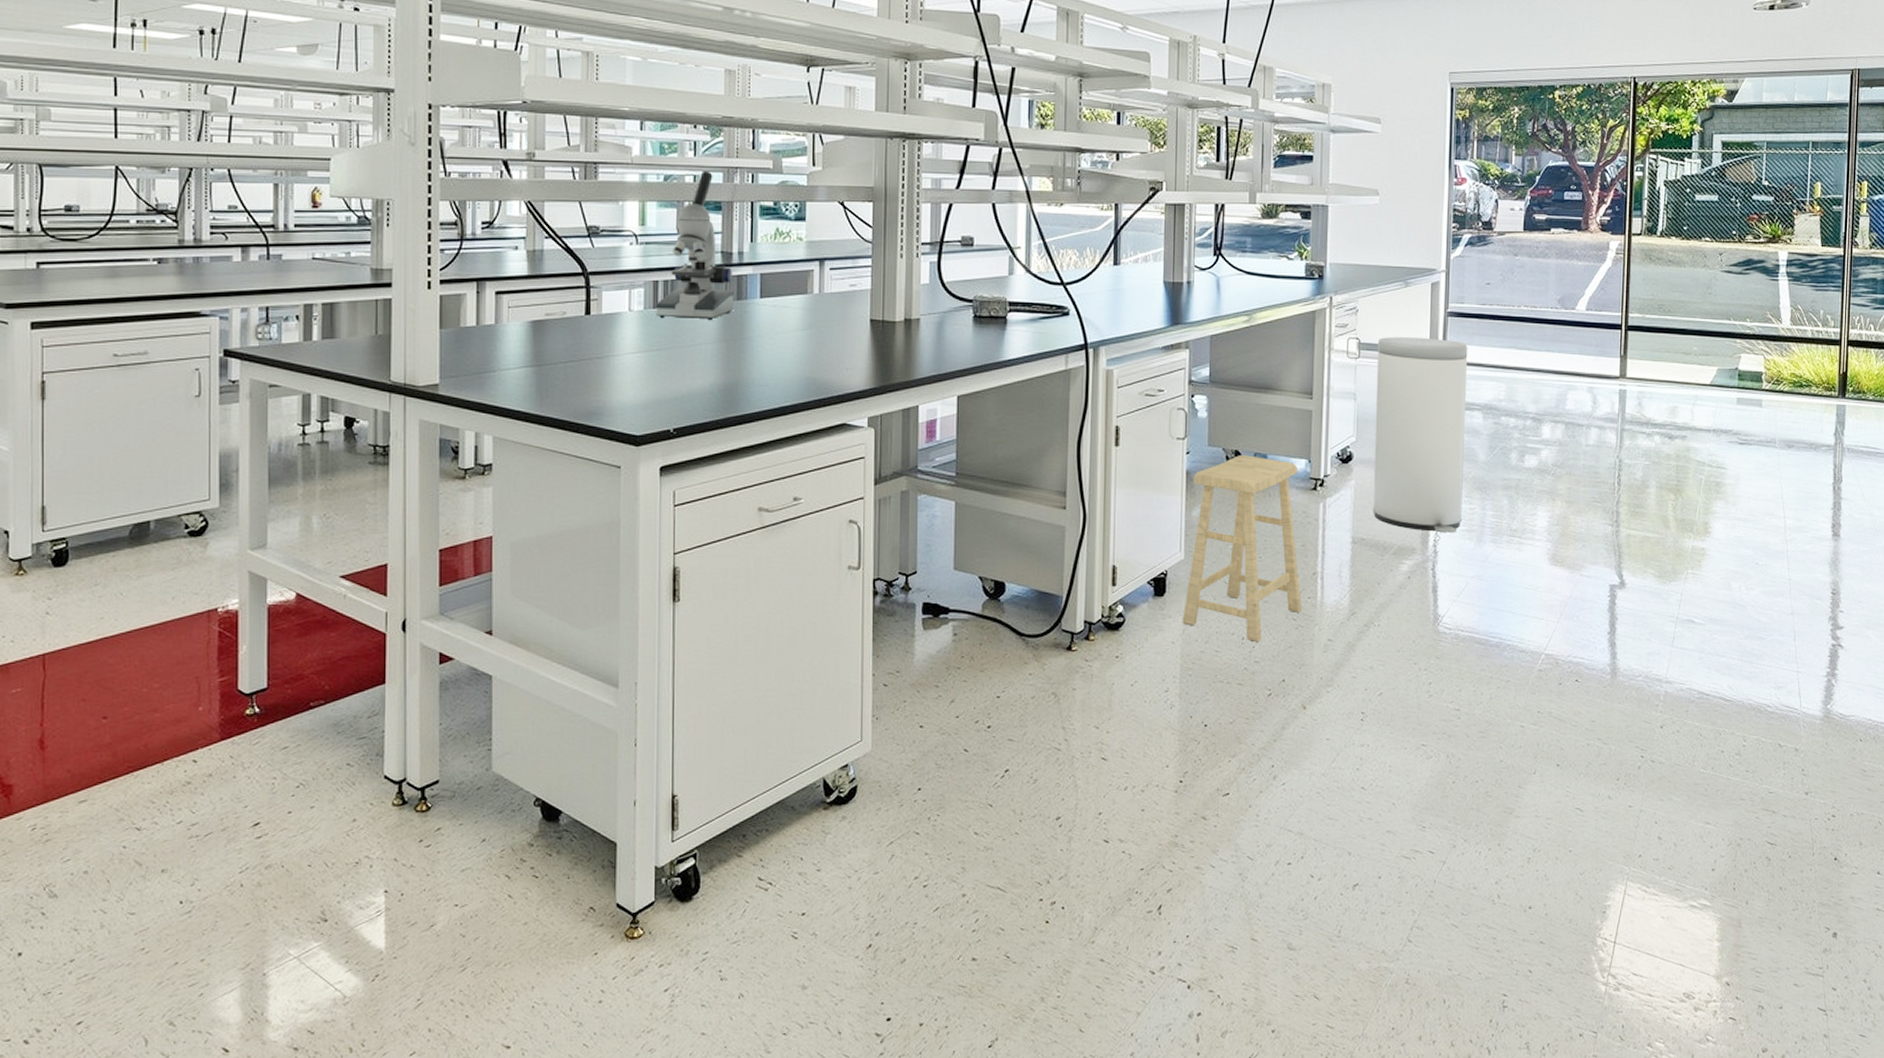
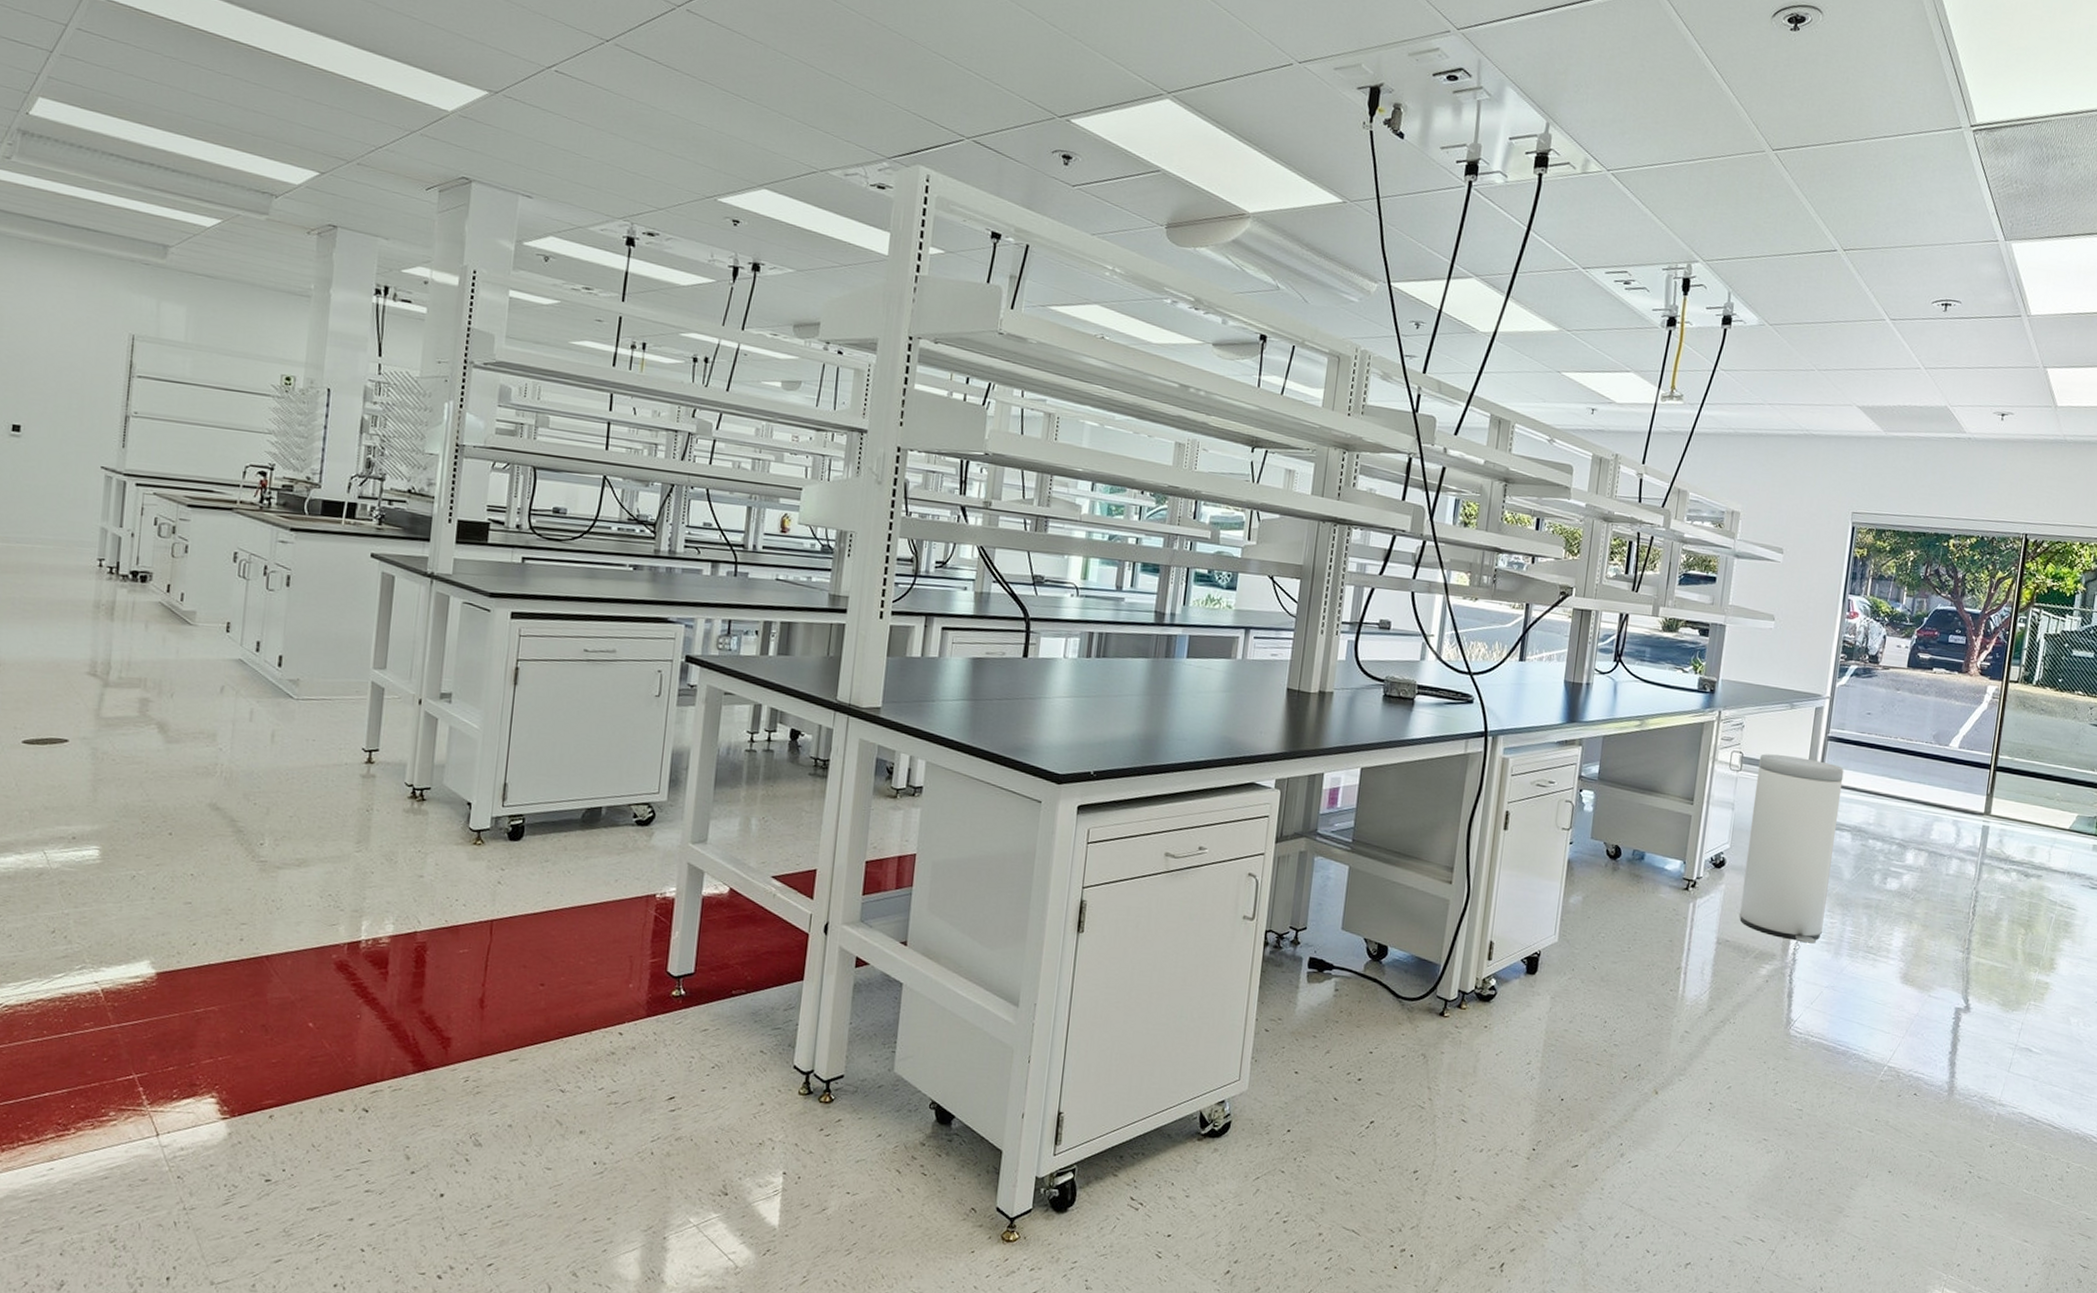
microscope: present [656,171,735,321] -> none [1088,534,1164,675]
stool: present [1182,455,1302,642] -> none [1550,850,1673,1026]

